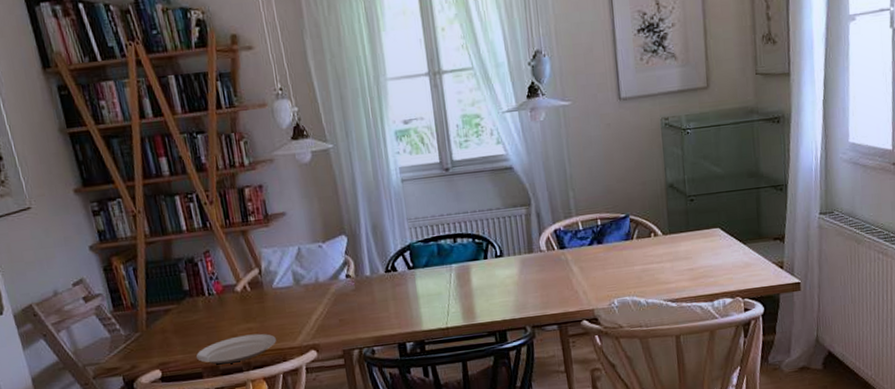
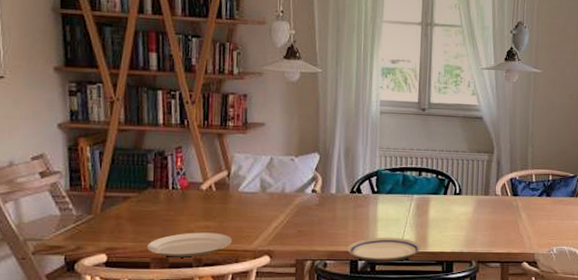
plate: none [392,312,470,344] -> present [347,237,421,263]

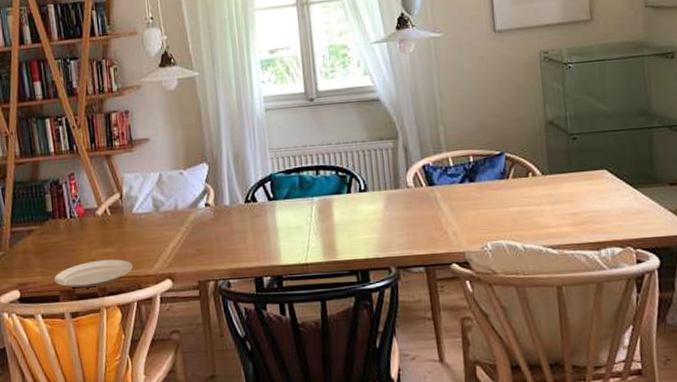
plate: present [347,237,421,263] -> none [250,247,330,279]

